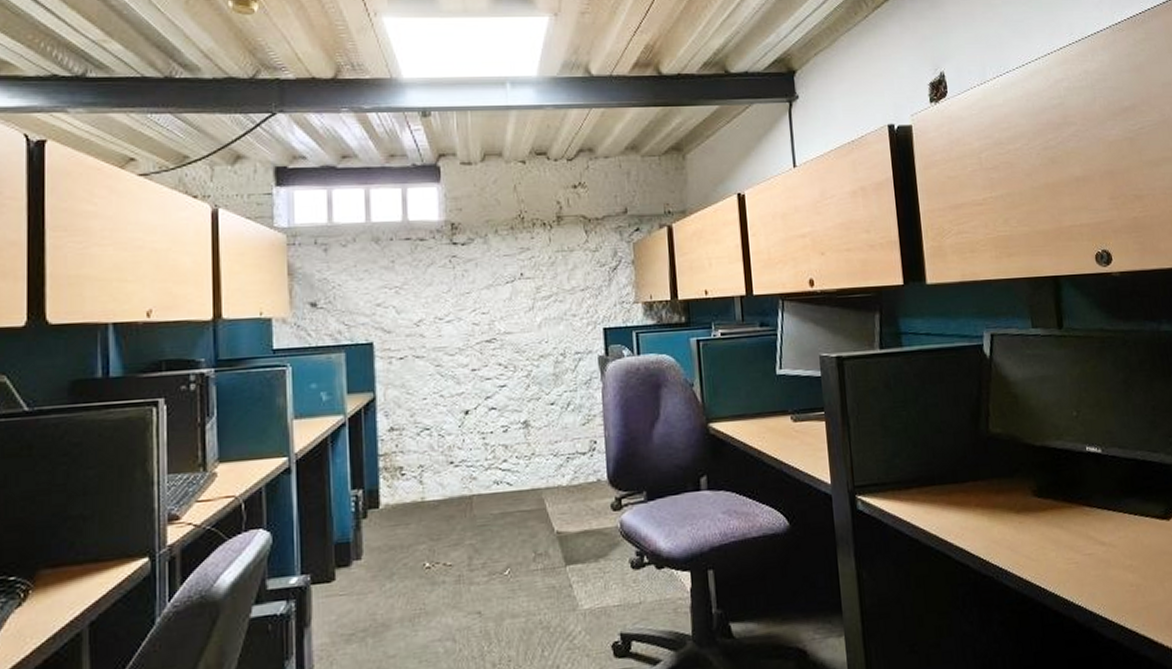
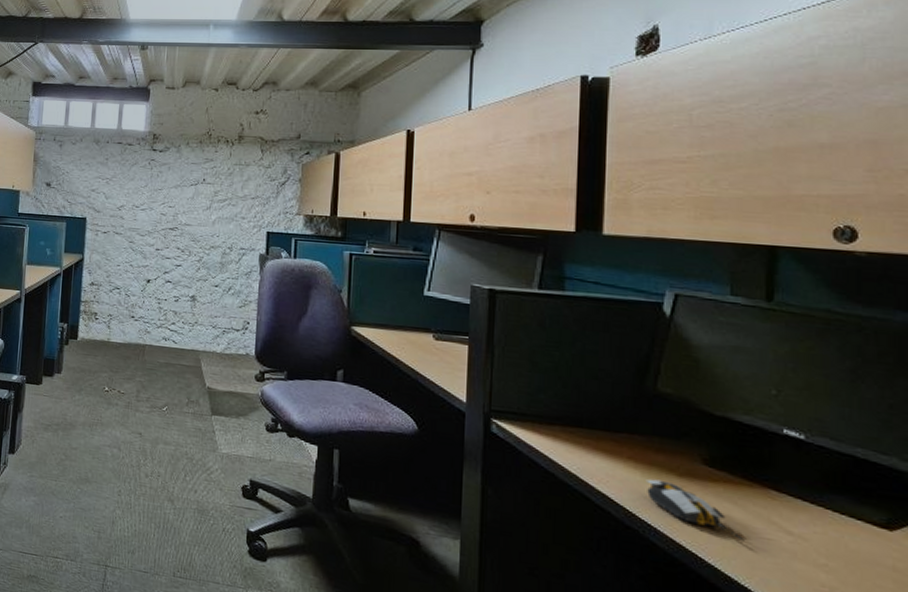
computer mouse: none [992,520,1073,562] -> present [646,479,745,541]

